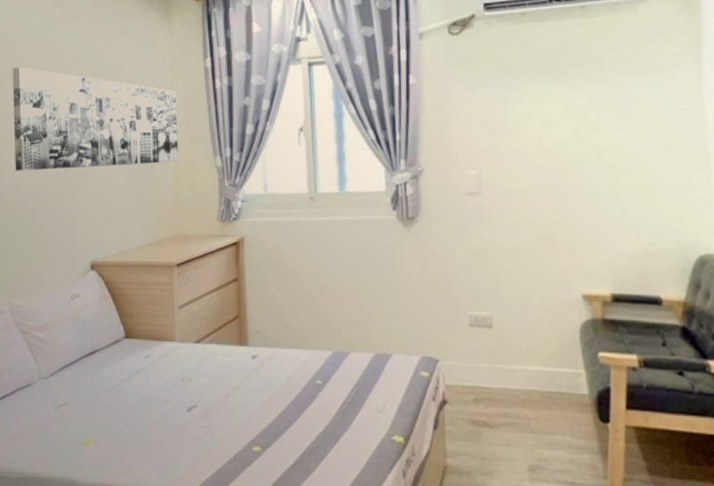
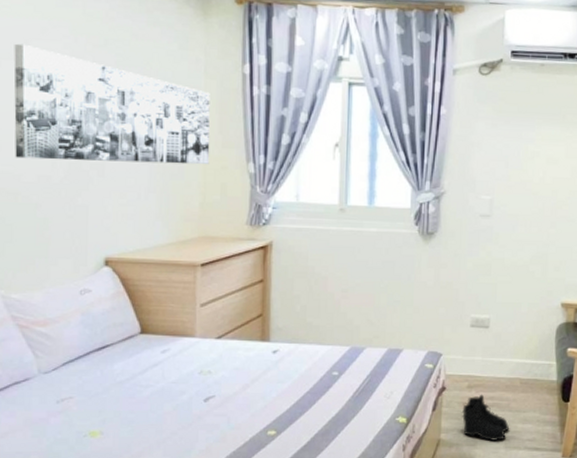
boots: none [469,410,532,472] -> present [461,394,509,442]

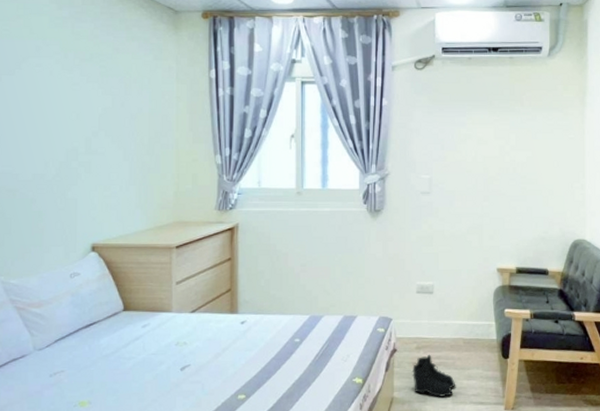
wall art: present [13,43,210,165] -> none [12,61,182,160]

